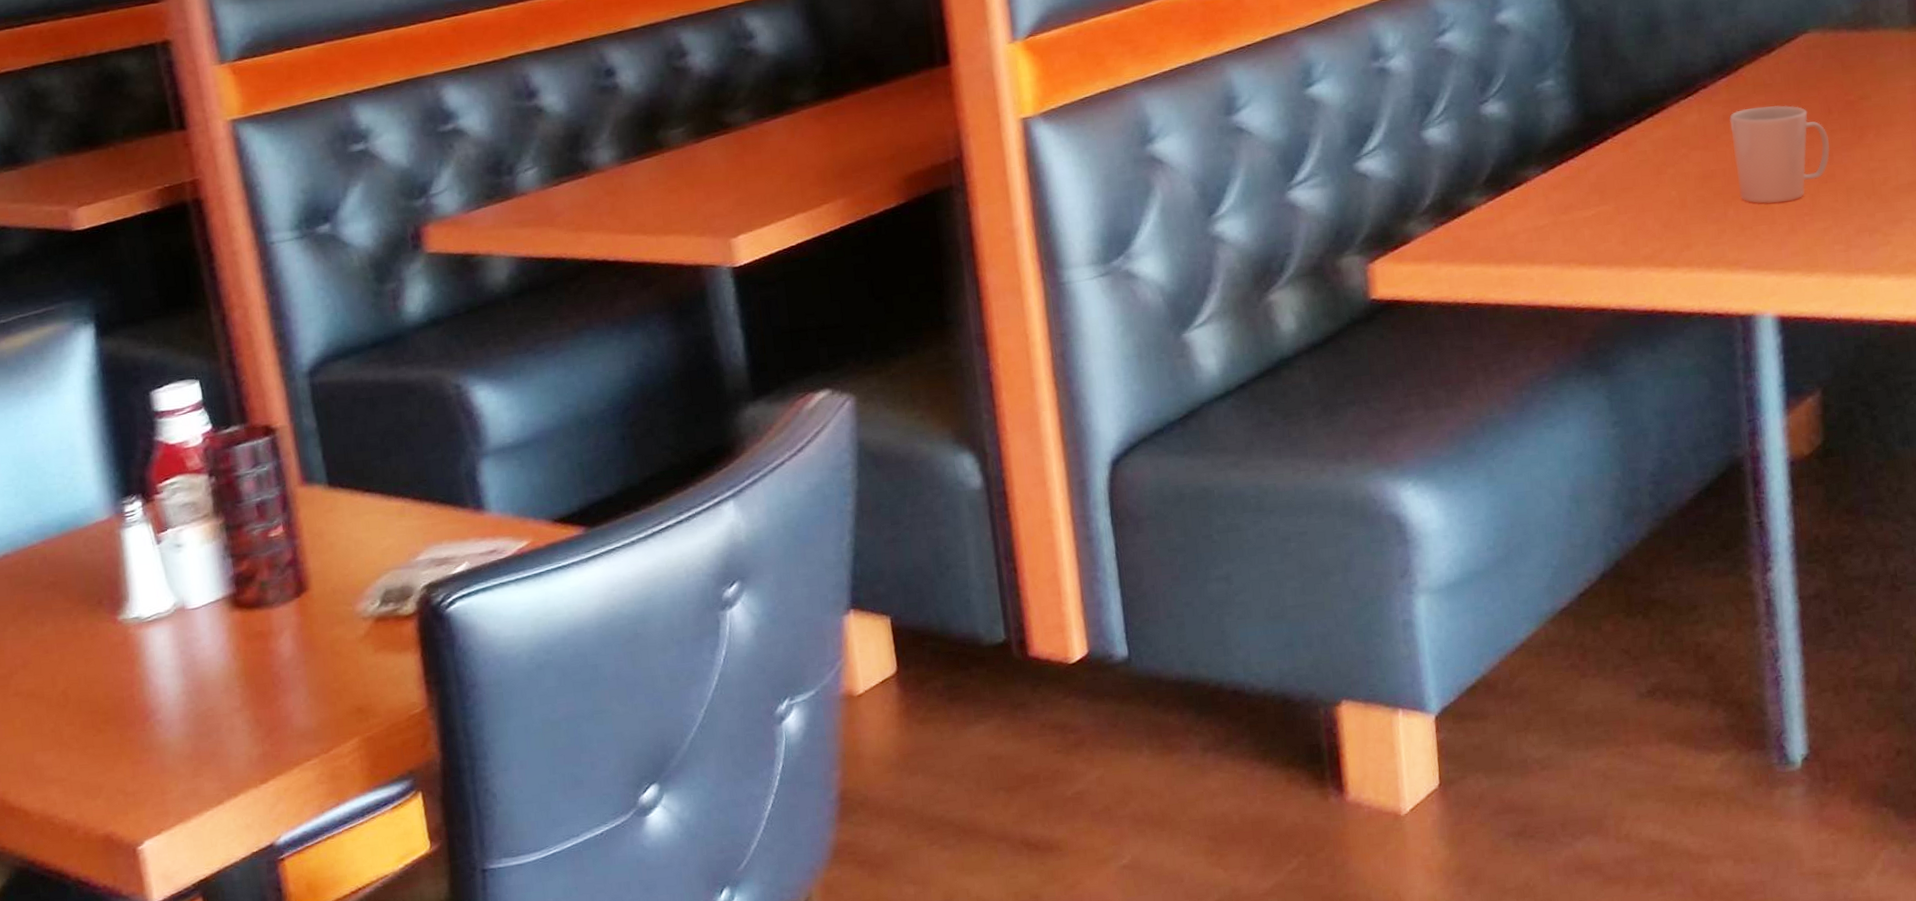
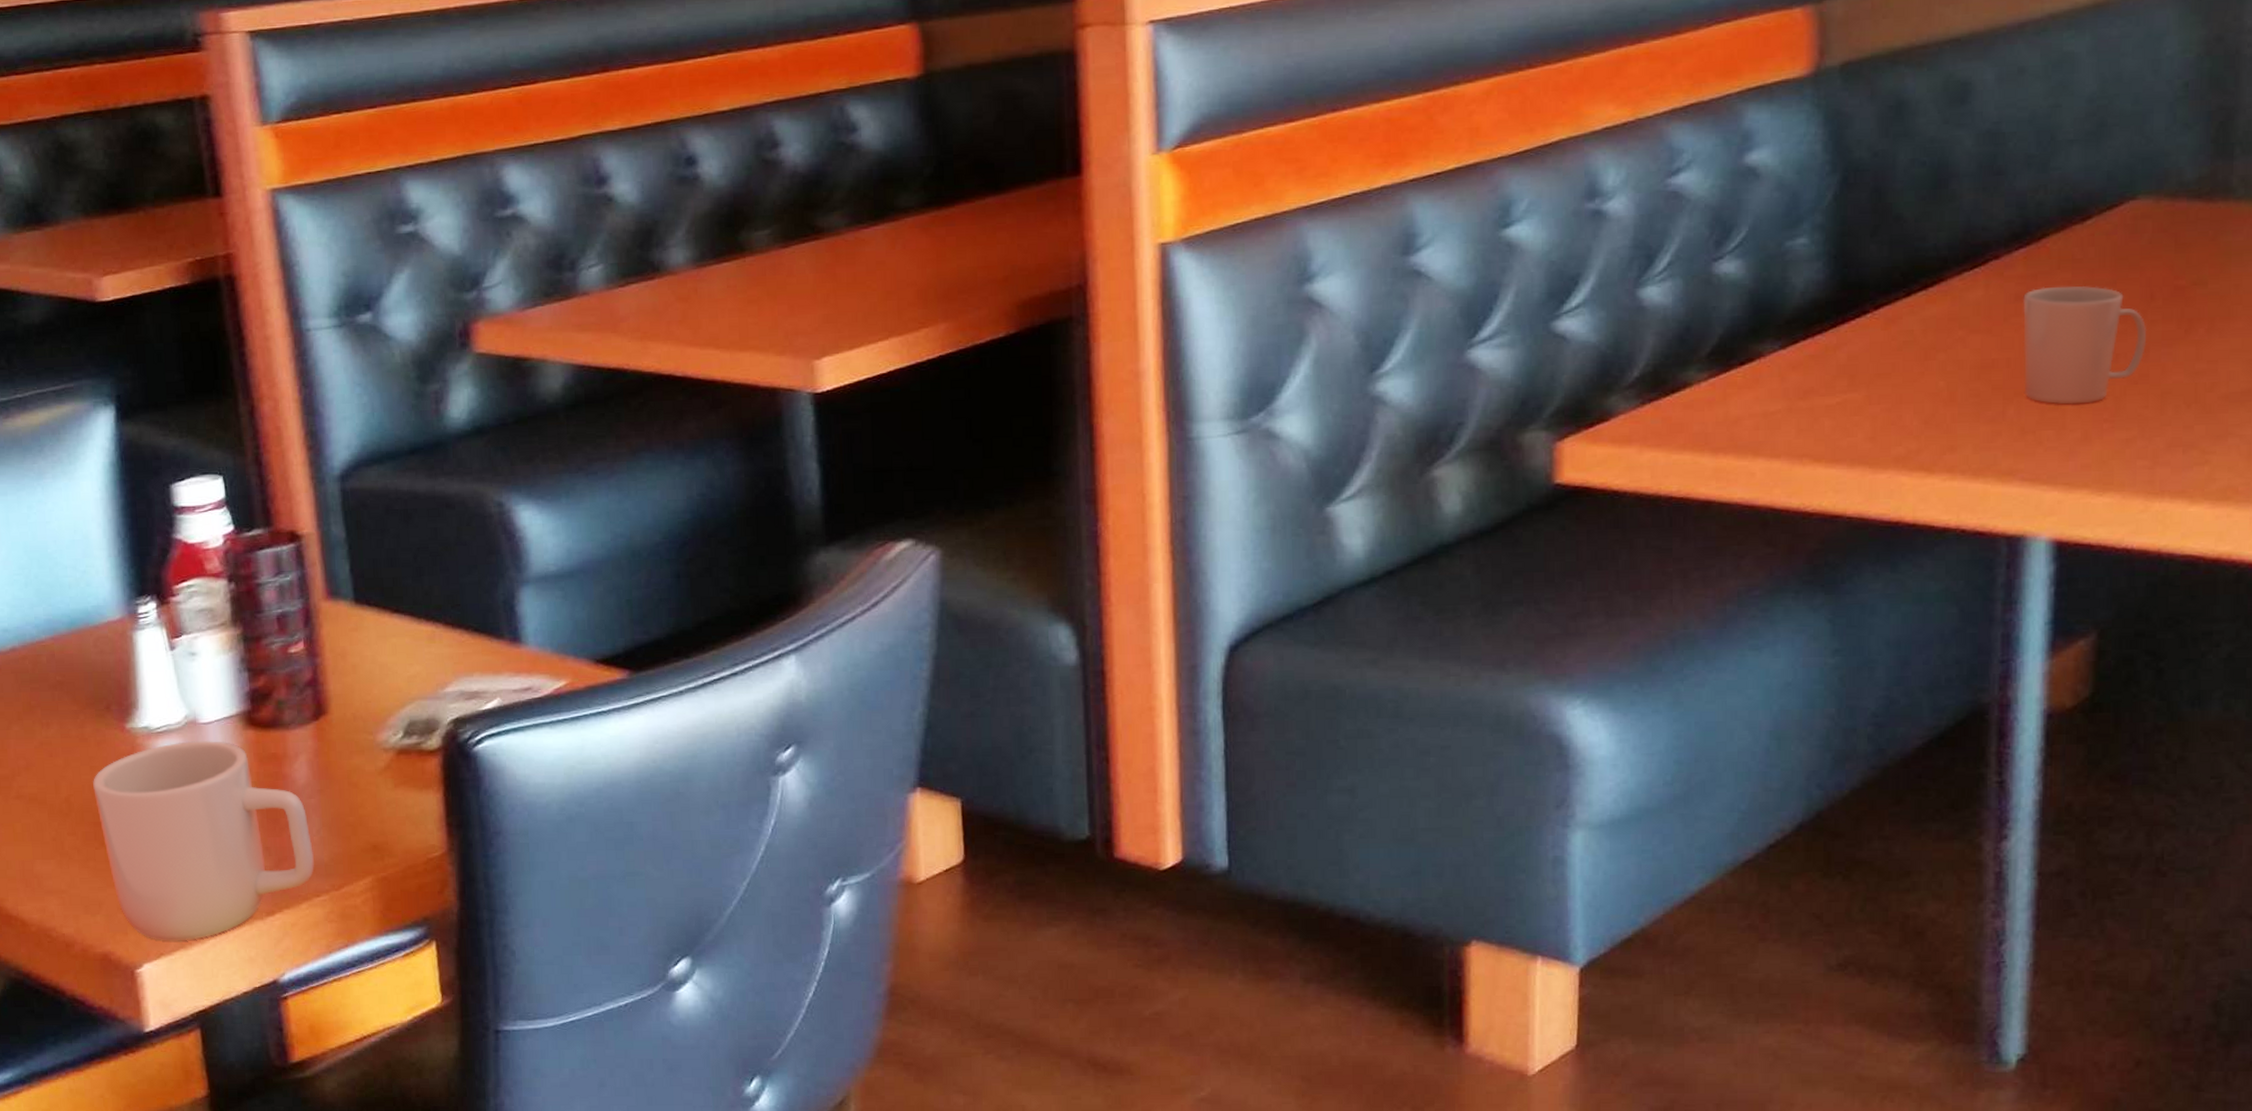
mug: none [88,624,304,817] -> present [93,740,314,941]

